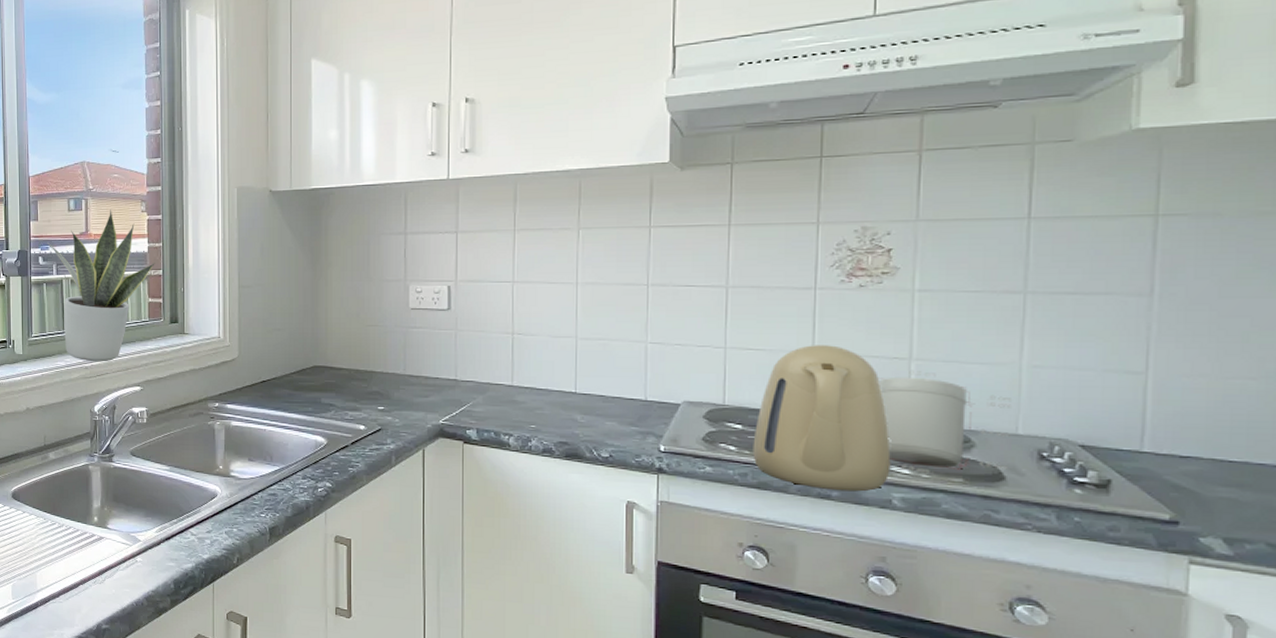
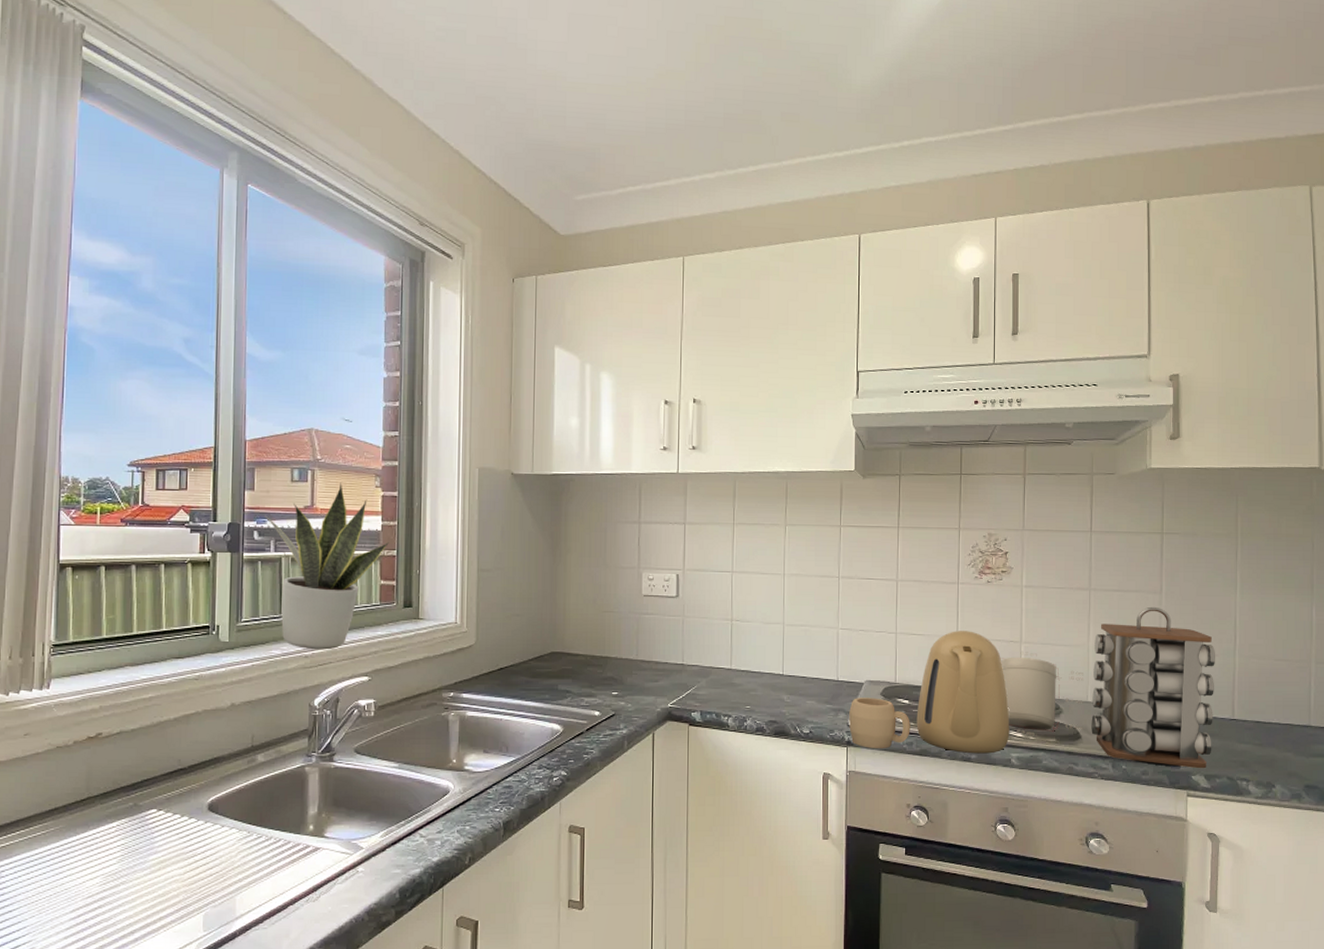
mug: none [661,420,744,480] -> present [849,698,910,750]
spice rack: none [1022,313,1252,530] -> present [1091,606,1216,769]

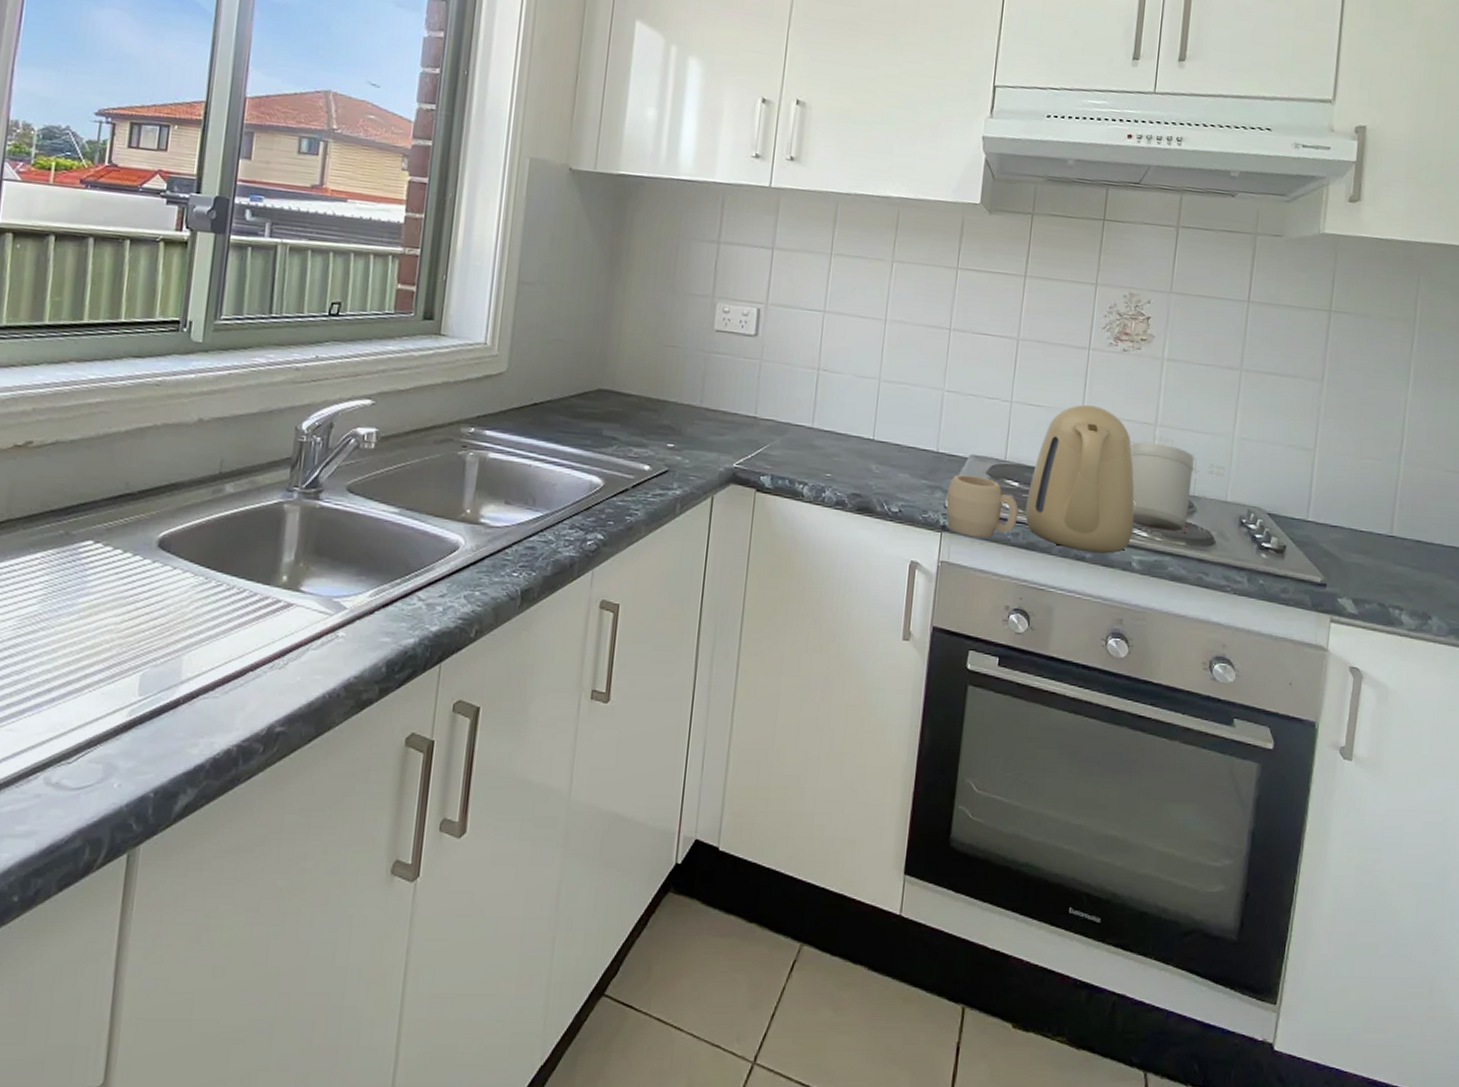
potted plant: present [265,482,389,650] -> none [261,159,412,364]
spice rack: present [1091,606,1216,769] -> none [1227,396,1379,591]

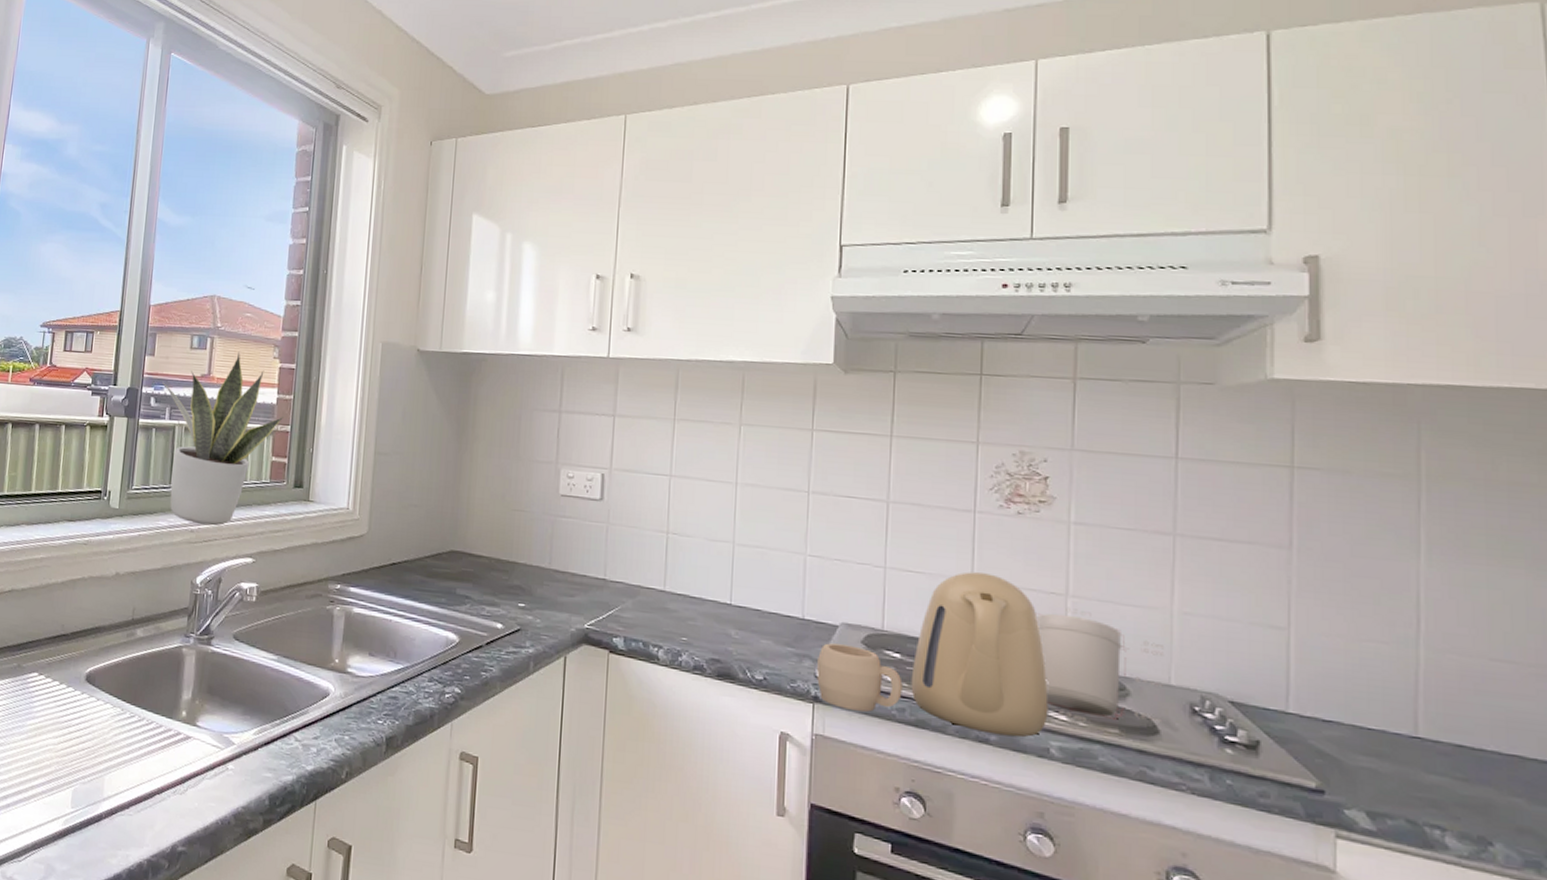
potted plant: none [261,159,412,364] -> present [162,351,283,526]

